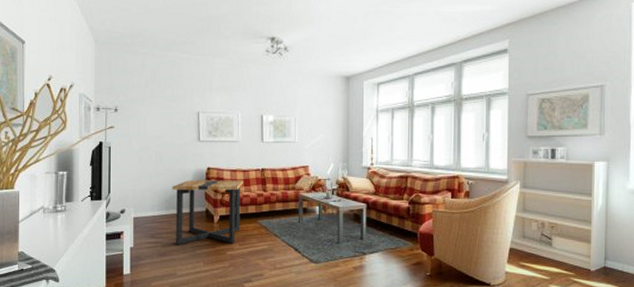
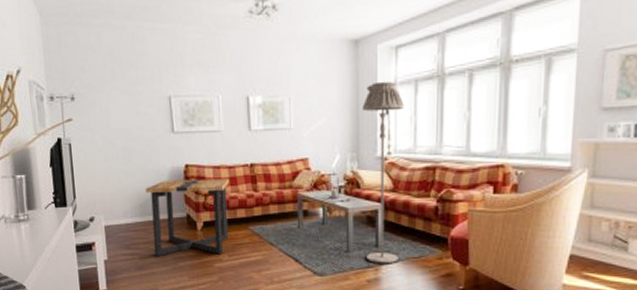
floor lamp: none [351,108,384,253] -> present [362,81,404,263]

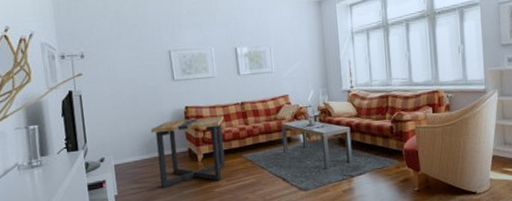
floor lamp: present [362,81,404,263] -> none [328,31,366,176]

